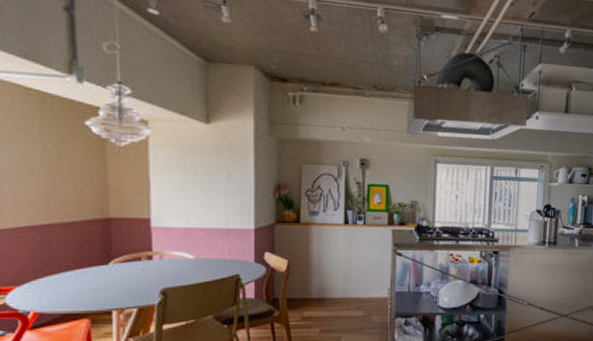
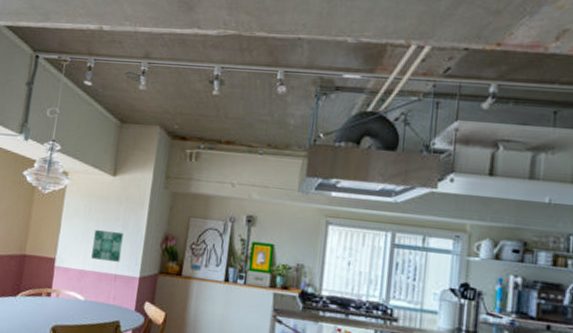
wall art: none [194,183,230,216] -> present [91,230,124,262]

